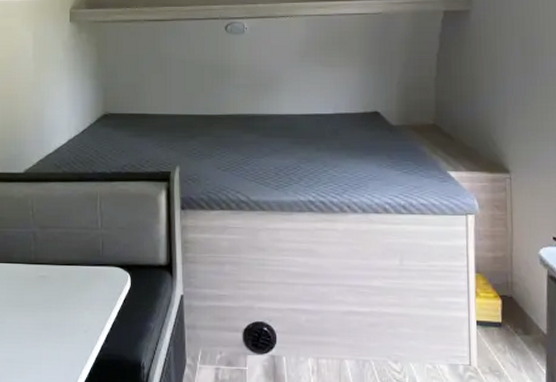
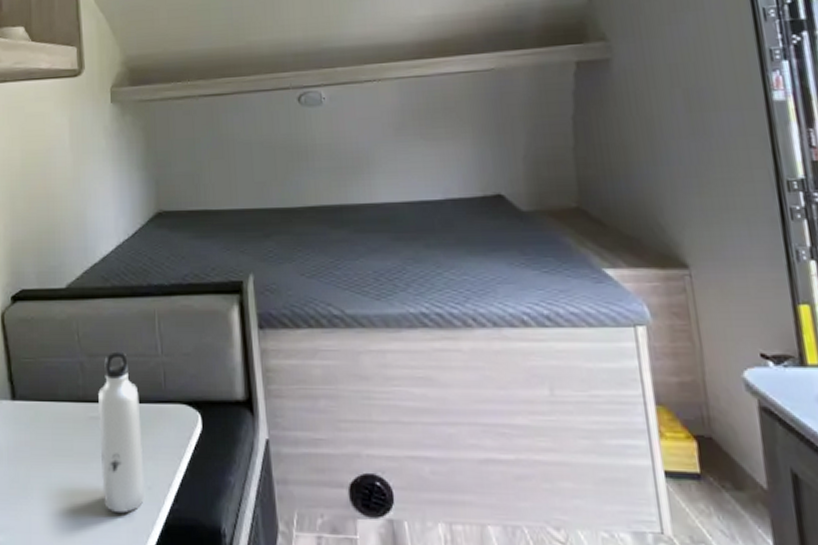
water bottle: none [47,224,82,351] -> present [98,351,146,514]

